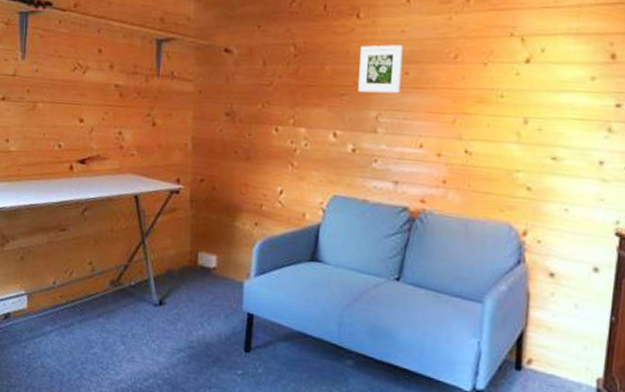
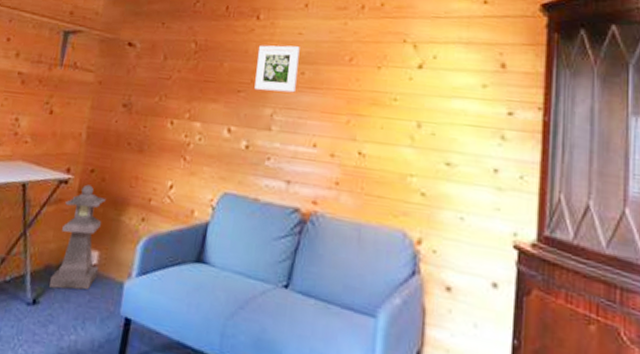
lantern: none [173,193,219,291] -> present [49,184,106,290]

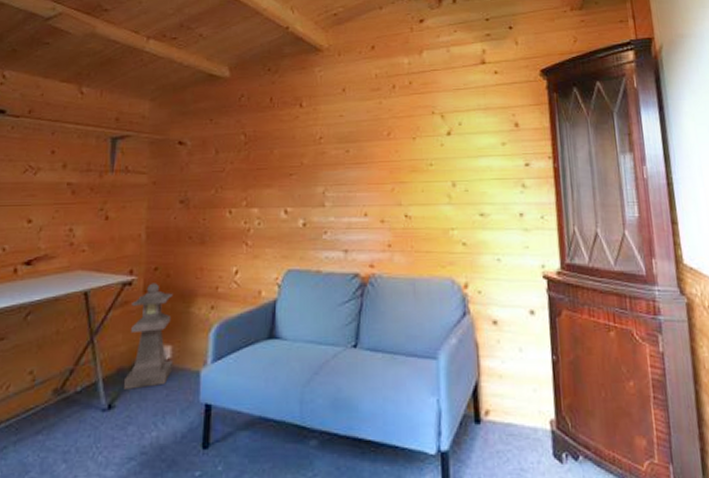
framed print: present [254,45,300,93] -> none [304,128,342,172]

